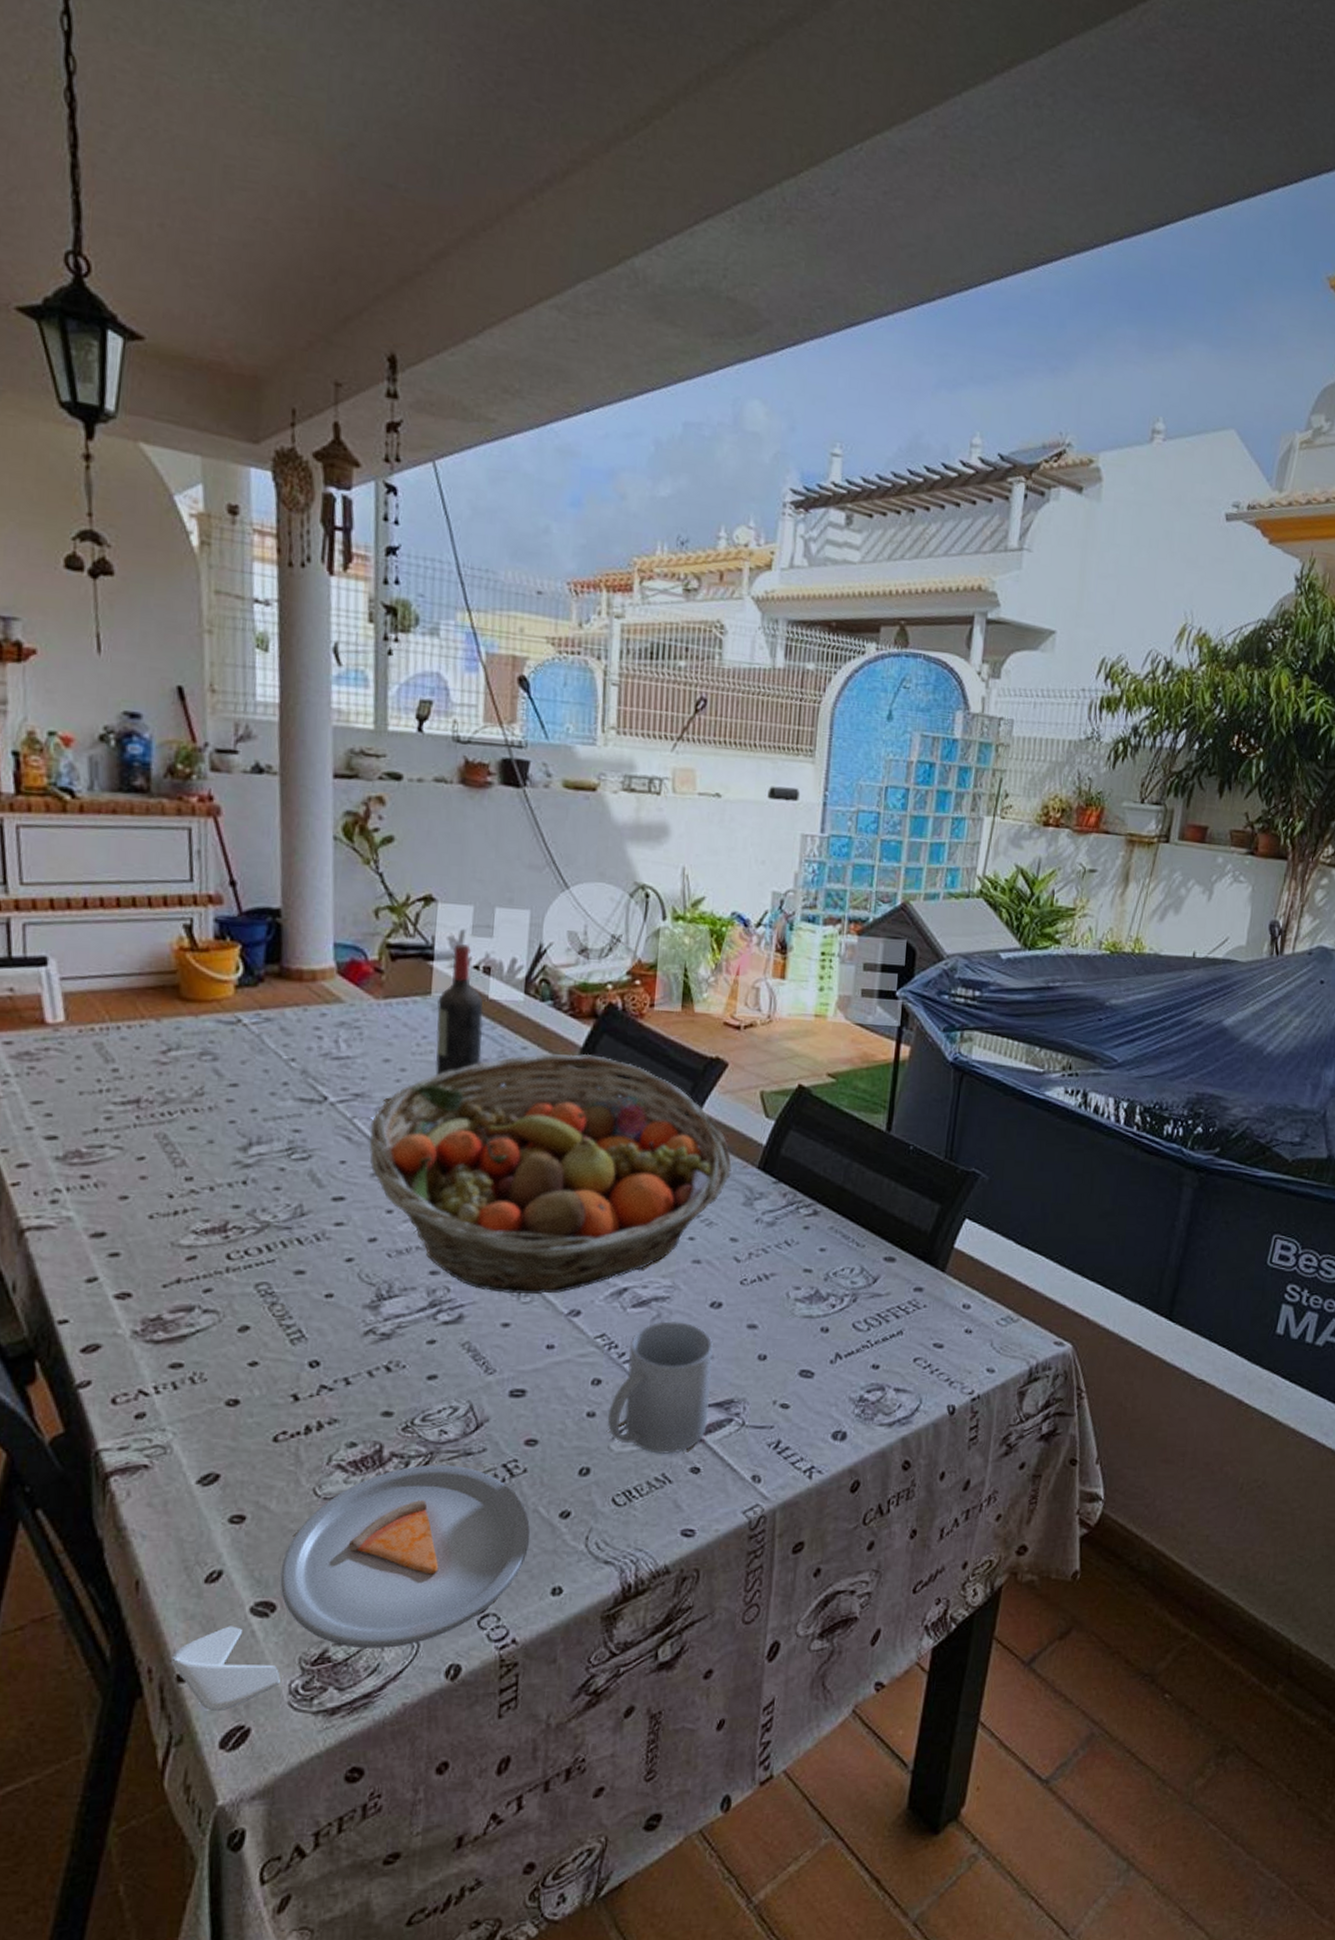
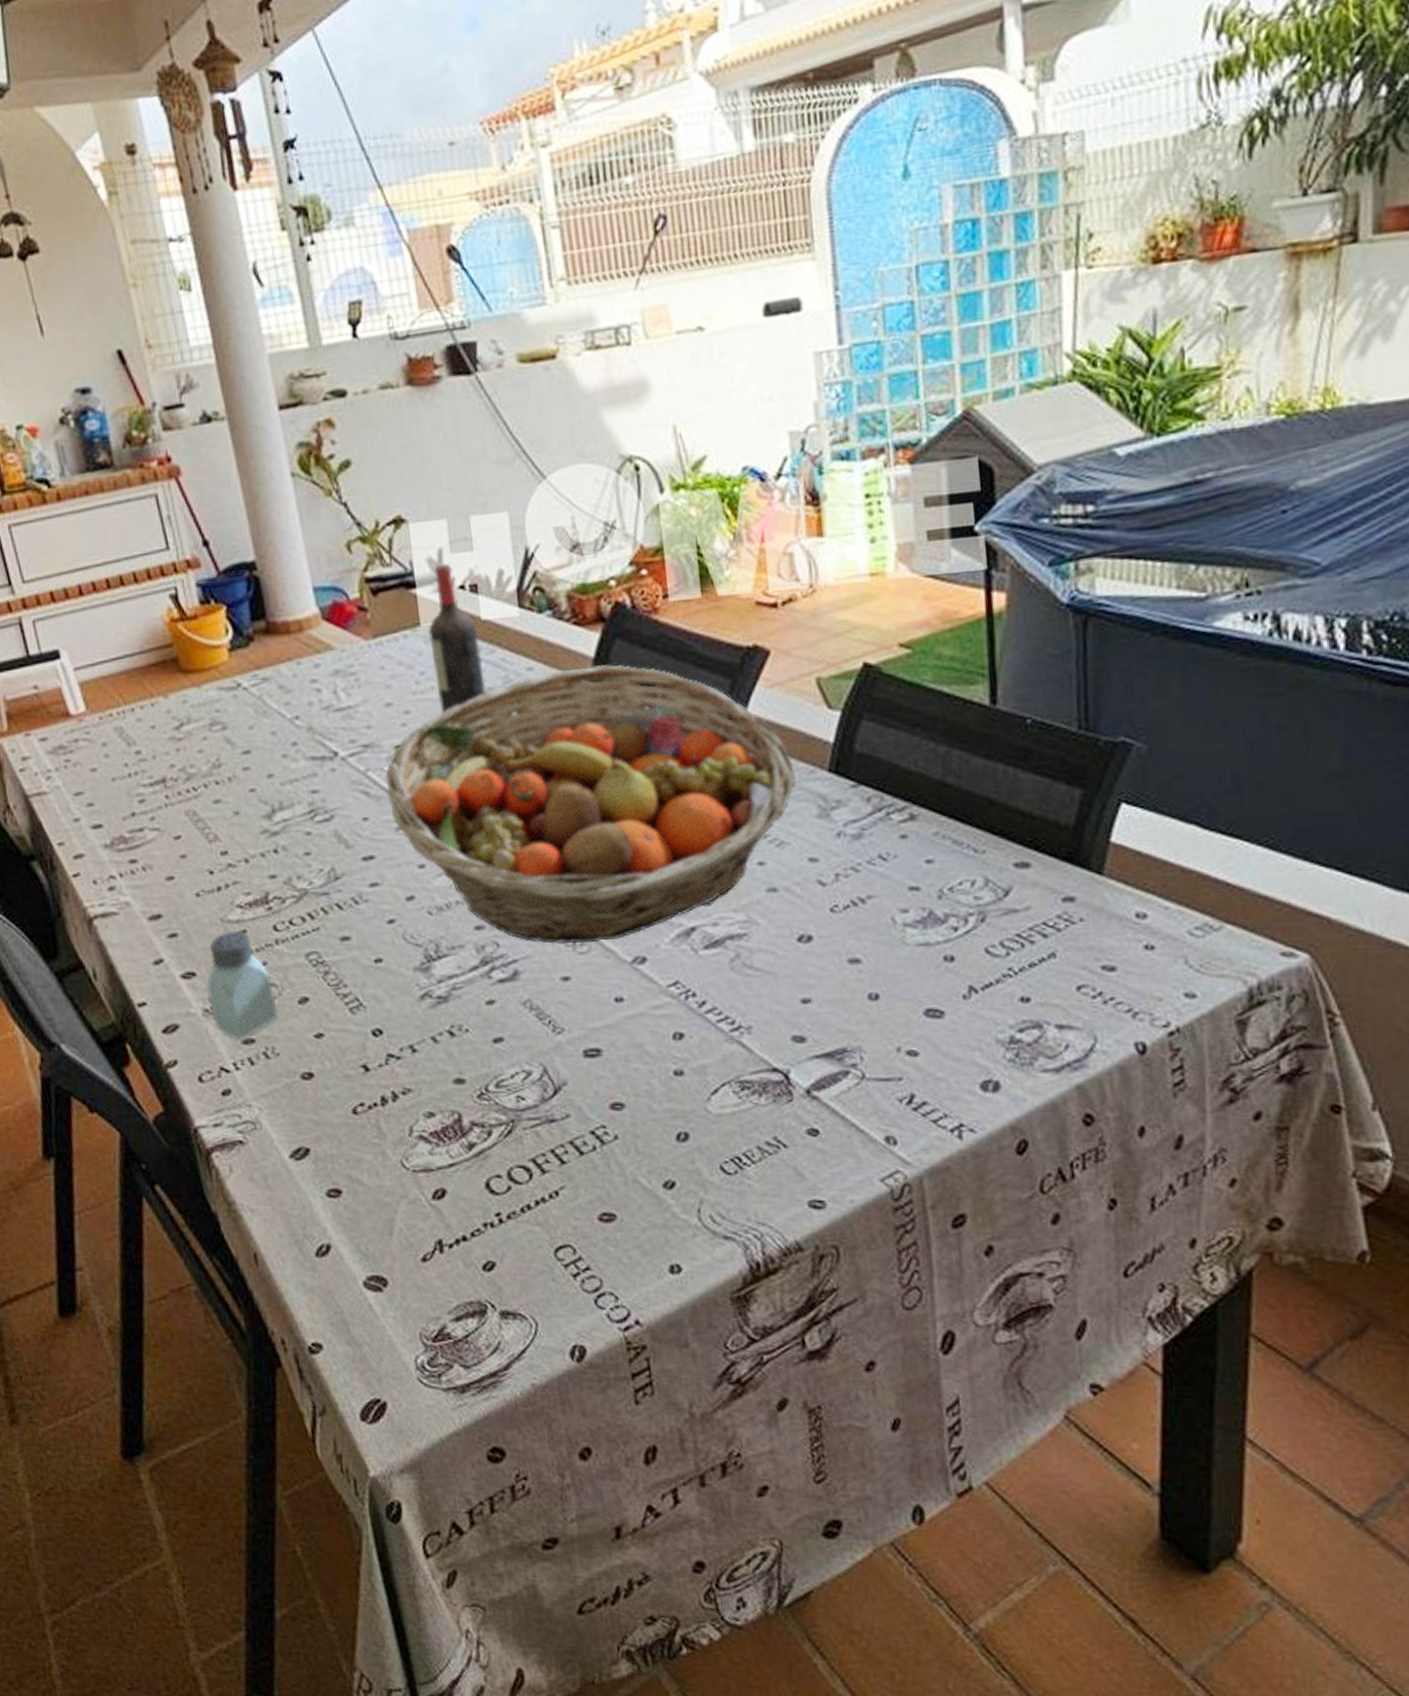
saltshaker: none [141,1255,214,1363] -> present [207,930,278,1040]
dinner plate: present [171,1465,530,1712] -> none [300,1133,635,1384]
mug: present [608,1320,714,1454] -> none [698,960,819,1115]

